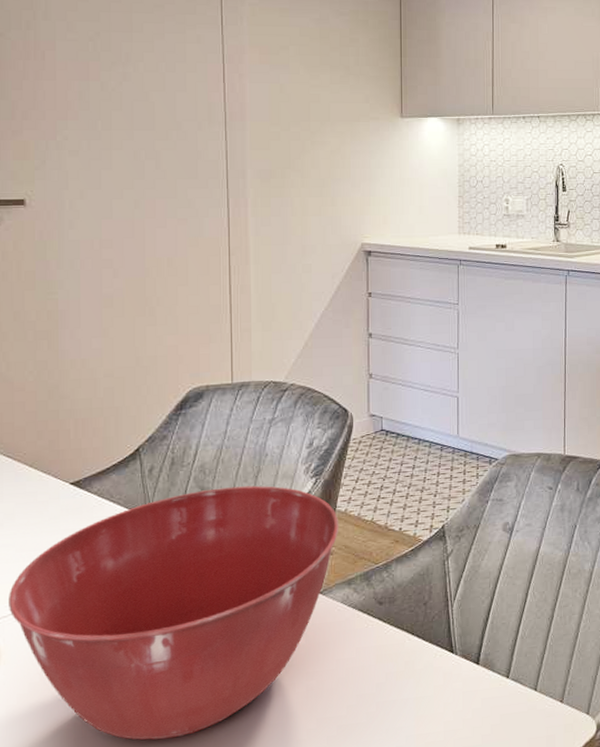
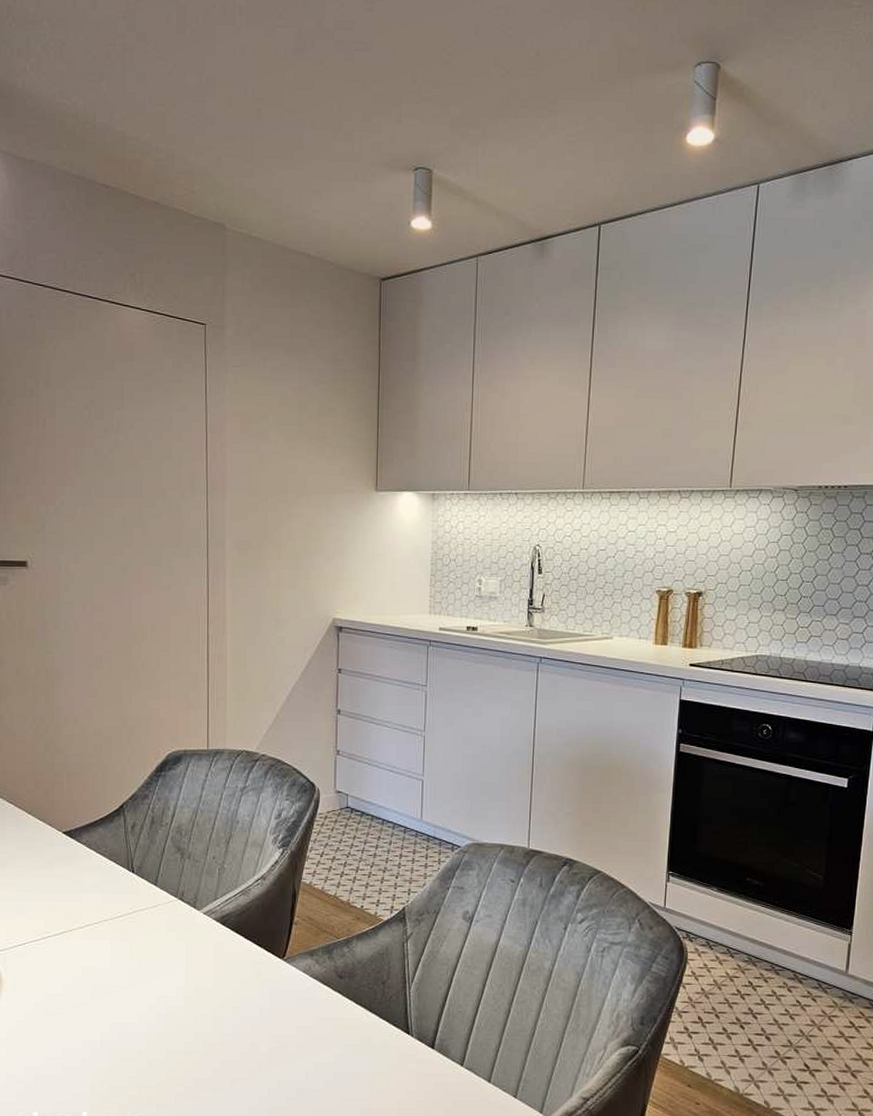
mixing bowl: present [9,485,339,740] -> none [10,849,304,1079]

